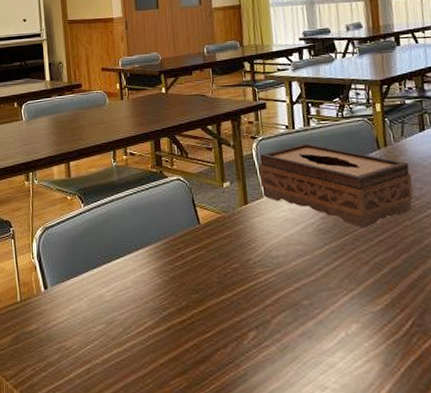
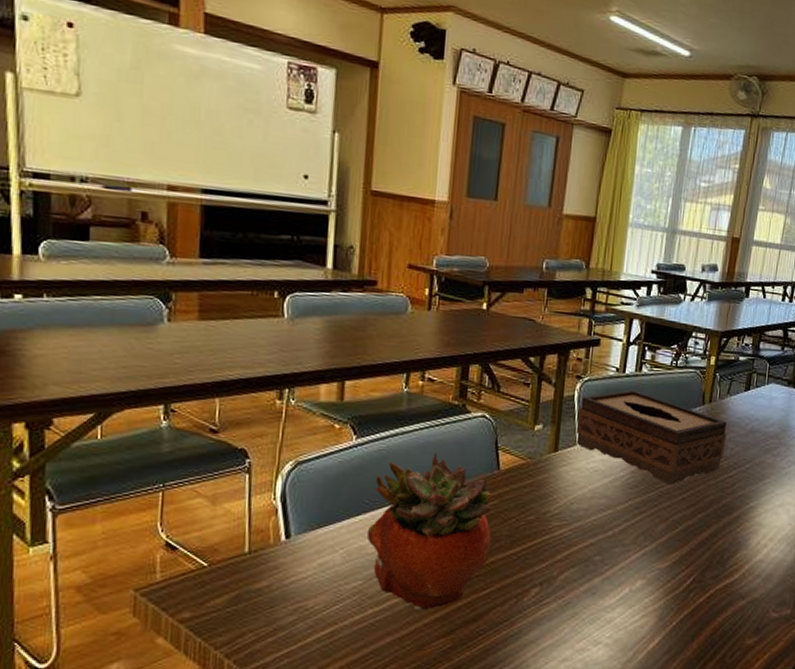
succulent planter: none [102,212,205,352] -> present [366,452,492,611]

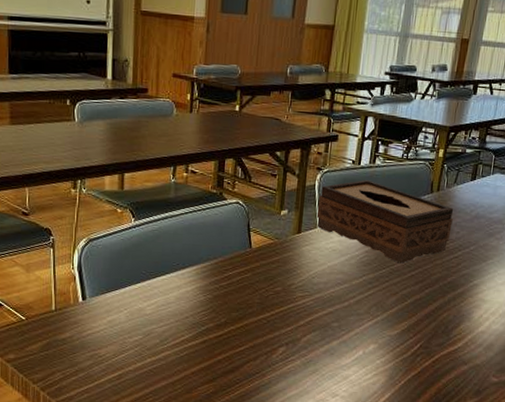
succulent planter: present [366,452,492,611] -> none [144,232,246,362]

